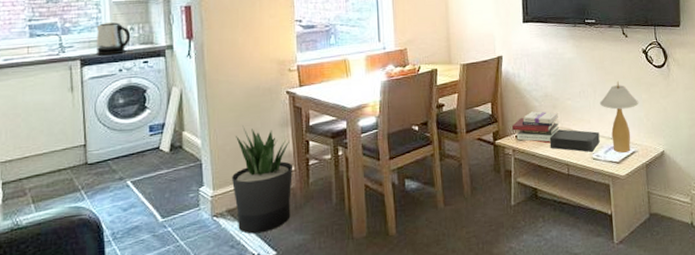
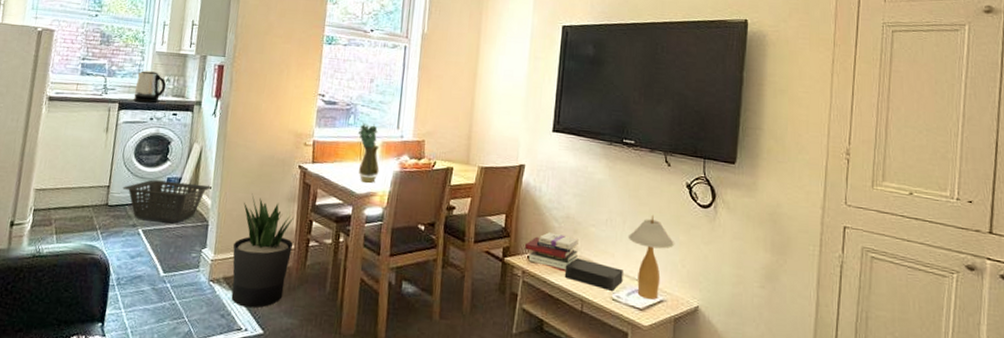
laundry basket: none [101,125,199,172] -> present [122,179,212,224]
vase: none [340,40,367,96] -> present [357,121,380,183]

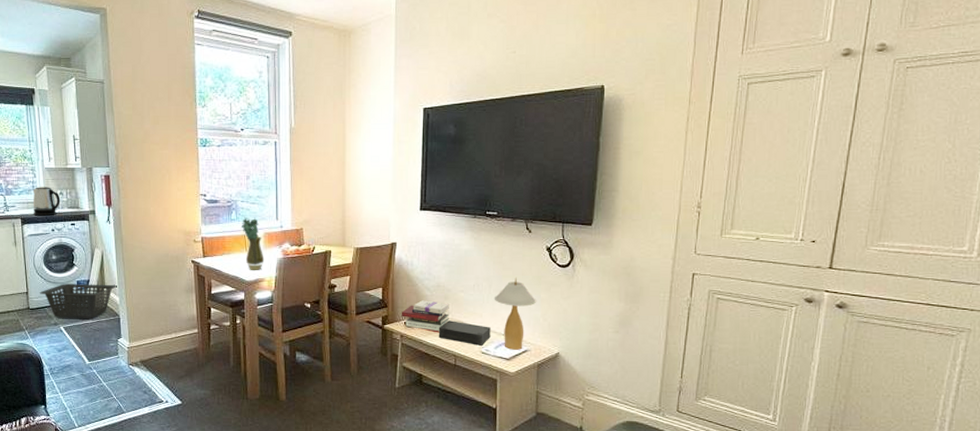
planter: present [231,193,295,308] -> none [145,288,196,384]

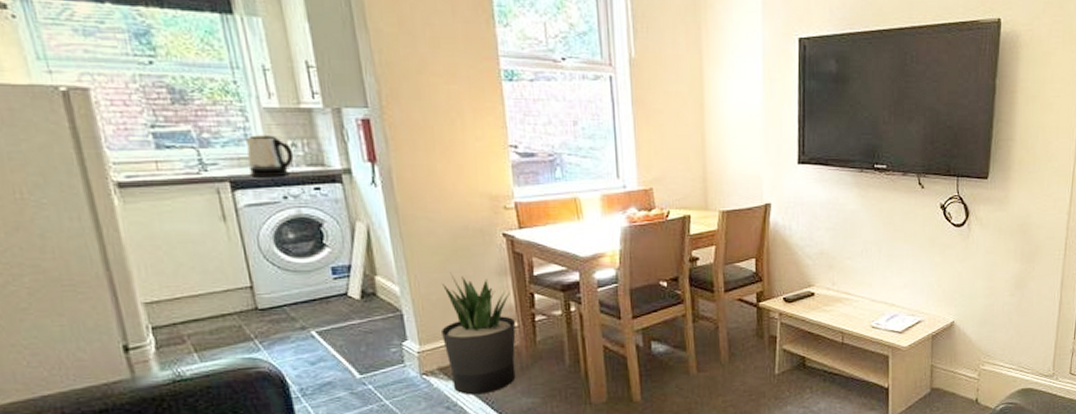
laundry basket: present [39,284,117,320] -> none [272,269,395,321]
planter: none [145,288,196,384] -> present [442,272,516,395]
vase: present [241,216,264,270] -> none [569,174,604,243]
books: present [402,300,449,333] -> none [780,271,835,308]
game console: present [438,320,491,346] -> none [823,292,881,319]
table lamp: present [494,278,537,350] -> none [884,241,931,322]

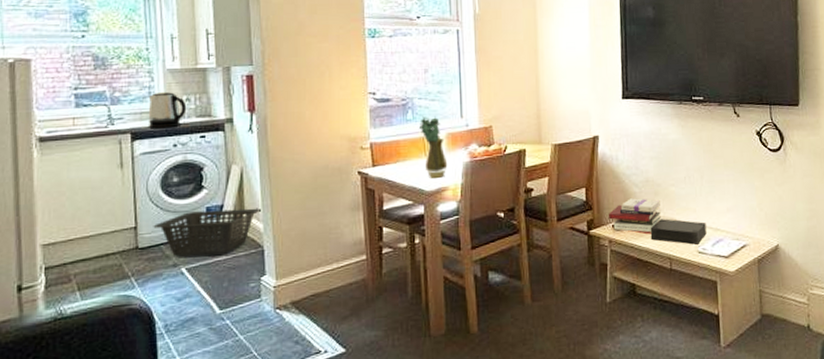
laundry basket: none [272,269,395,321] -> present [153,208,261,258]
planter: present [442,272,516,395] -> none [297,209,364,329]
vase: none [569,174,604,243] -> present [418,115,448,178]
books: none [780,271,835,308] -> present [609,198,661,234]
game console: none [823,292,881,319] -> present [650,218,707,245]

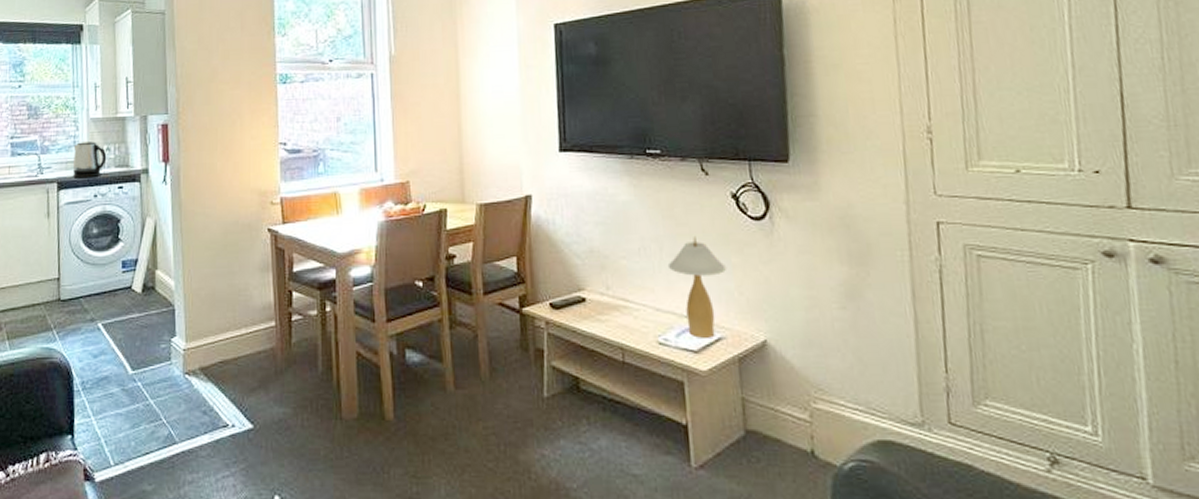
laundry basket: present [153,208,261,258] -> none [74,264,173,313]
vase: present [418,115,448,178] -> none [330,168,361,239]
books: present [609,198,661,234] -> none [545,272,610,317]
game console: present [650,218,707,245] -> none [596,299,669,333]
table lamp: none [706,166,752,246] -> present [667,237,727,338]

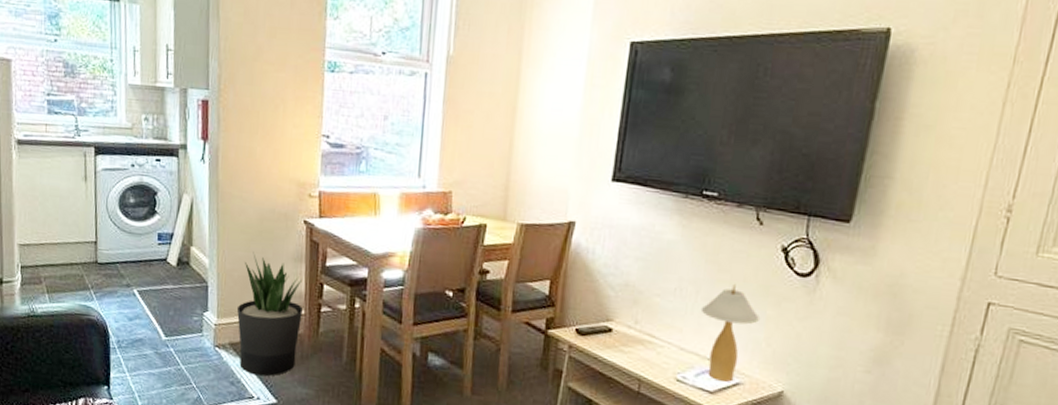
kettle: present [73,141,107,179] -> none [111,108,145,147]
planter: none [206,267,273,400] -> present [237,252,303,376]

